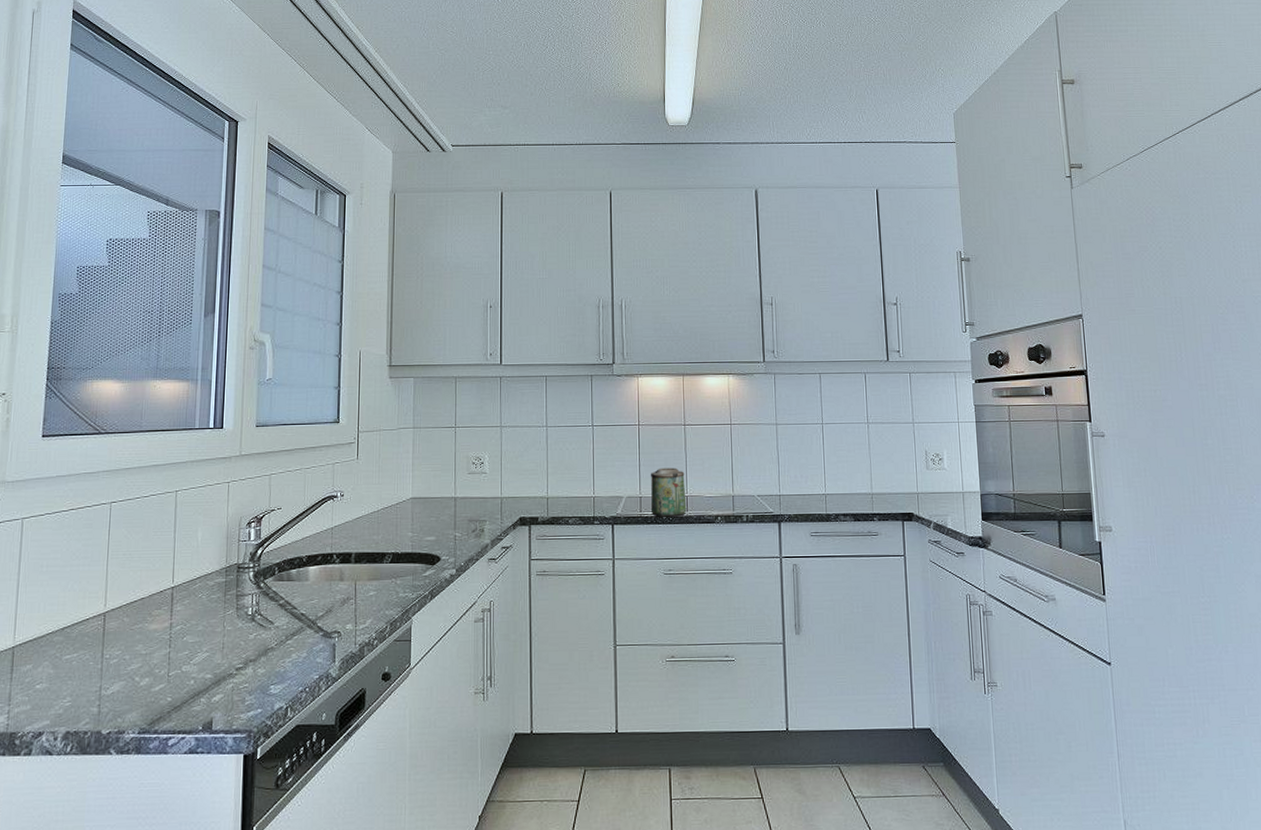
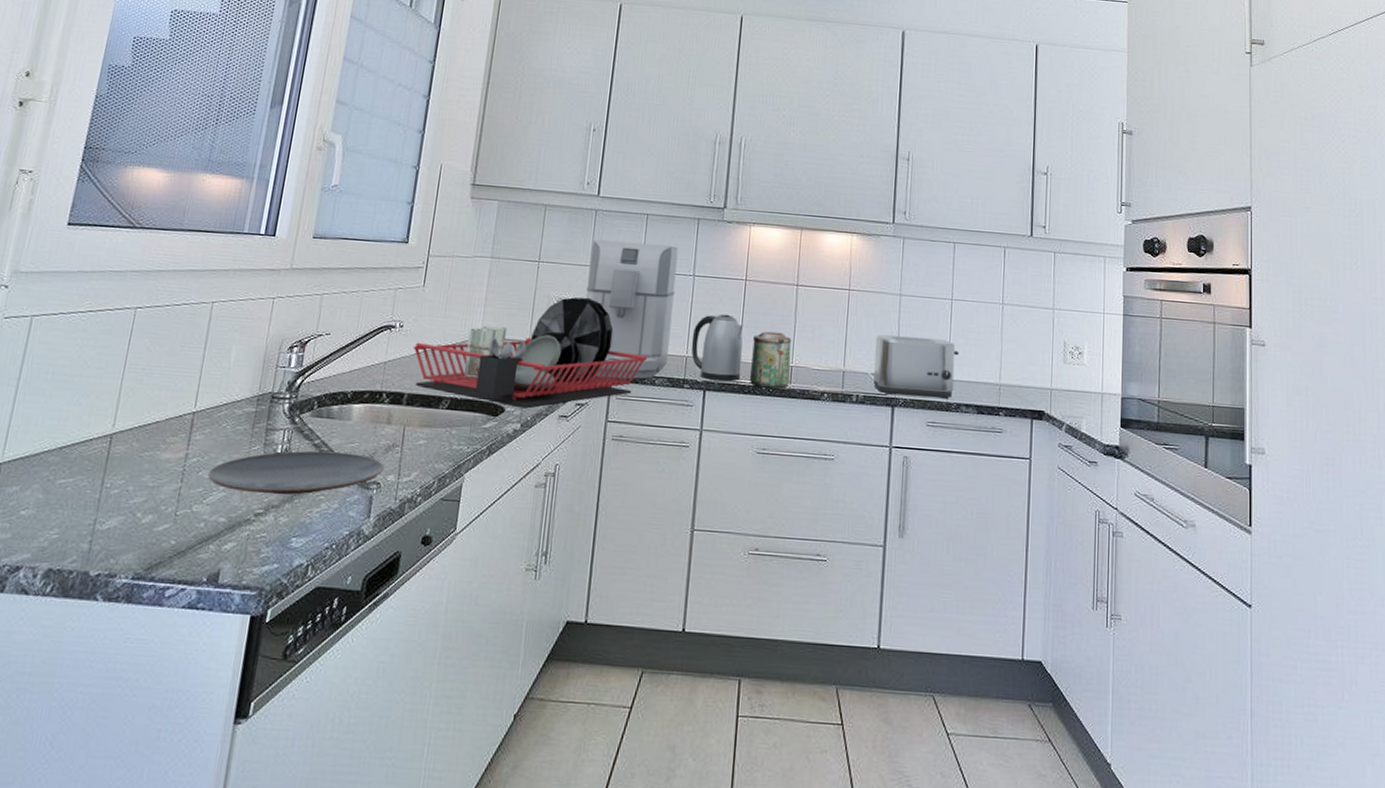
plate: none [191,609,342,650] -> present [207,450,384,495]
dish rack: none [354,454,559,556] -> present [413,297,647,409]
coffee machine: none [500,401,577,523] -> present [585,239,679,380]
kettle: none [597,456,643,516] -> present [691,314,743,382]
toaster: none [759,459,833,512] -> present [873,334,959,399]

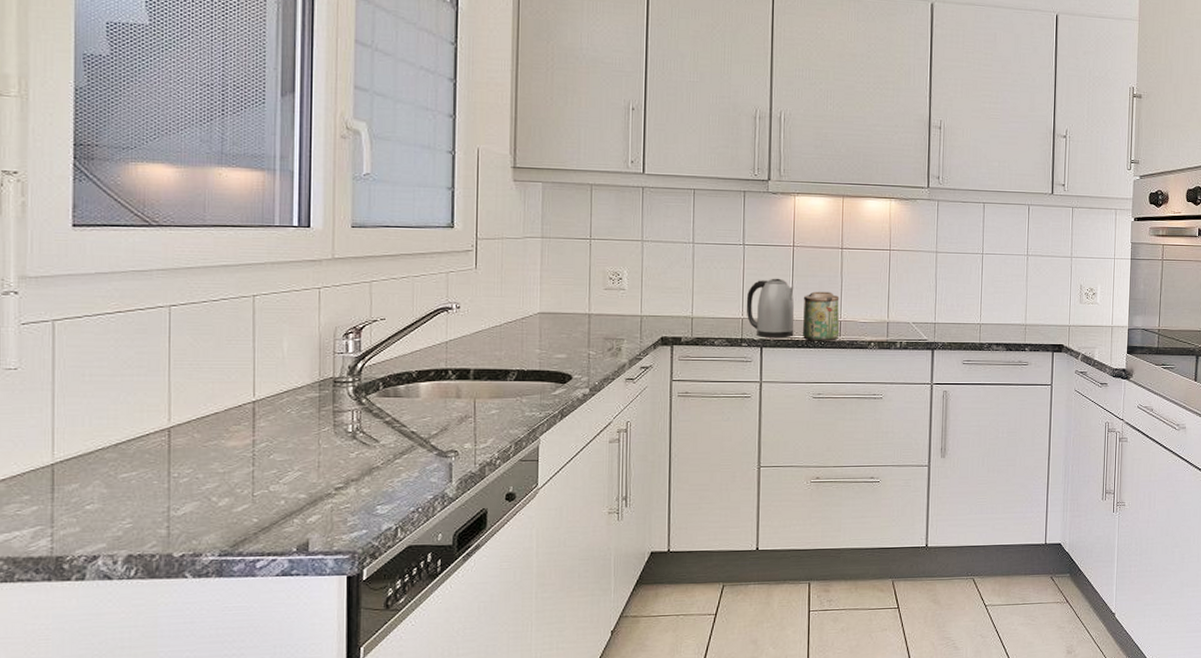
plate: present [207,450,384,495] -> none [279,427,459,469]
dish rack: present [413,297,647,409] -> none [473,270,705,375]
coffee machine: present [585,239,679,380] -> none [640,215,727,343]
toaster: present [873,334,959,399] -> none [915,288,990,340]

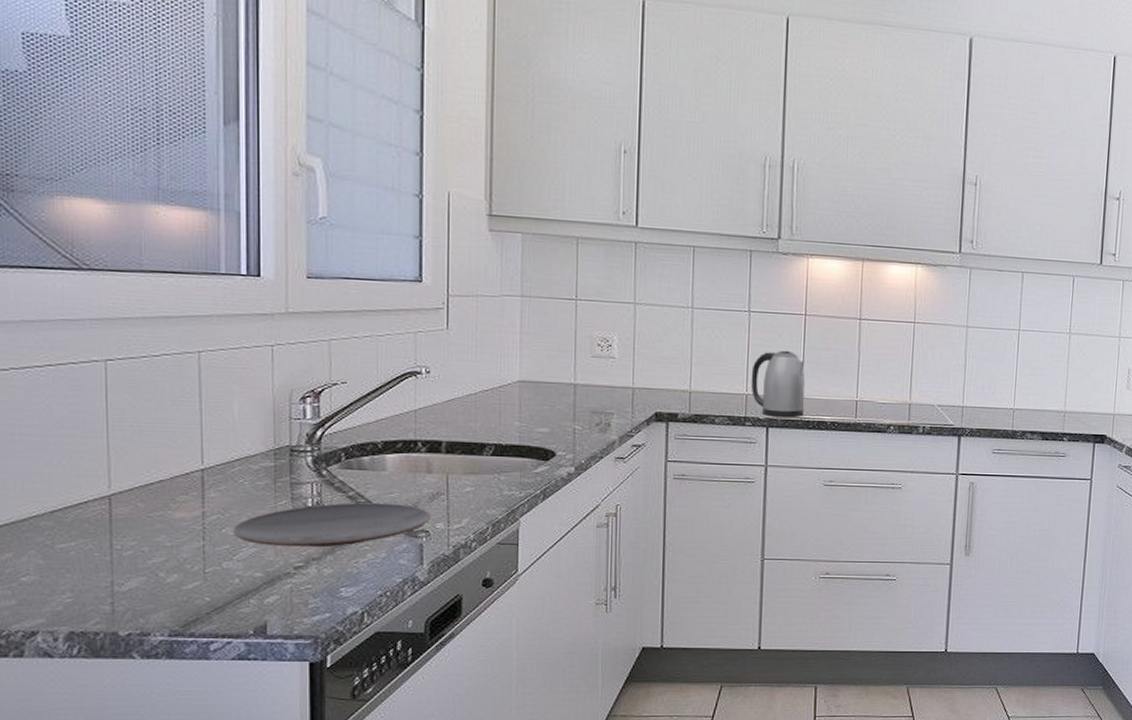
plate: none [279,427,459,469] -> present [232,502,430,547]
canister: present [802,291,840,341] -> none [813,366,856,423]

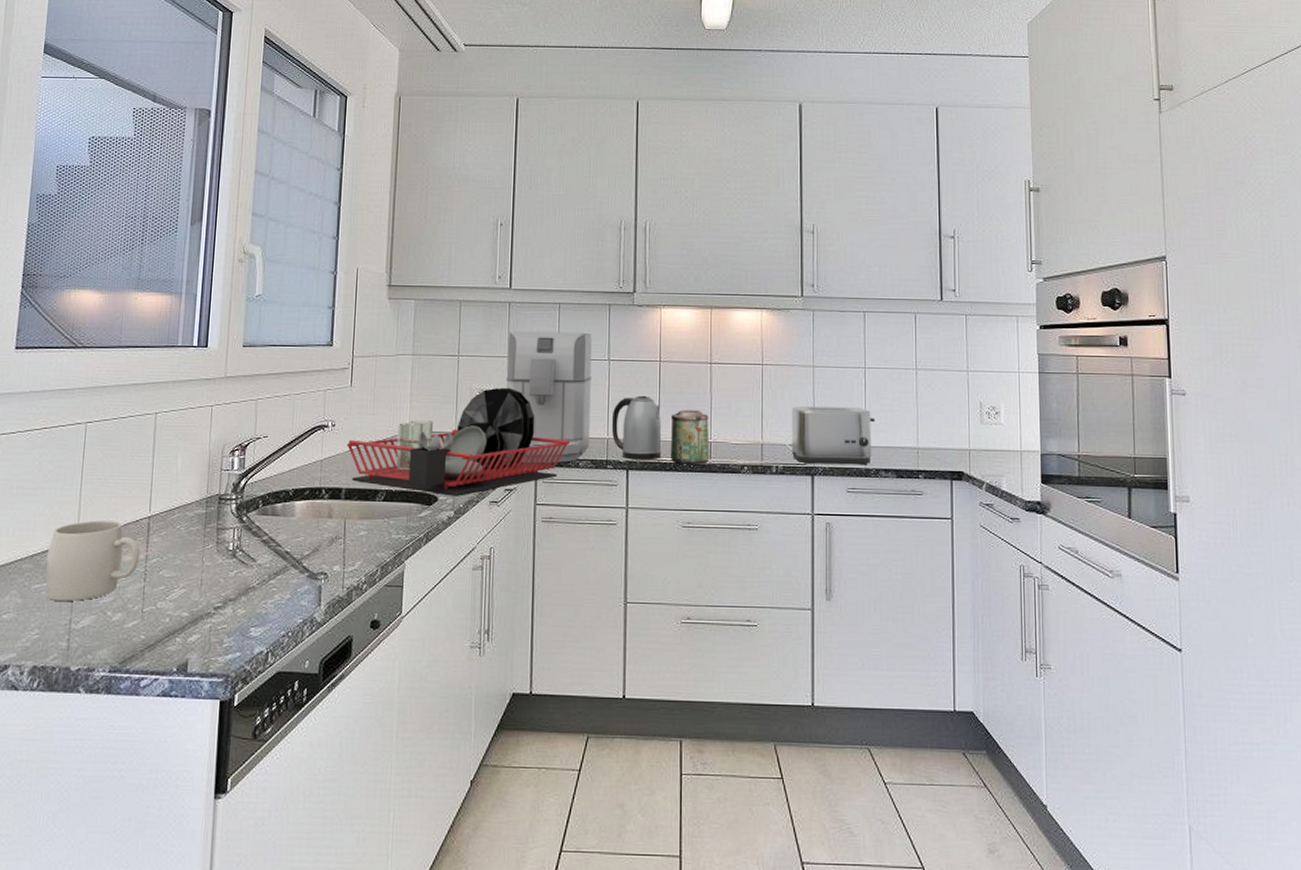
mug: none [72,473,195,562] -> present [46,520,141,601]
plate: present [232,502,430,547] -> none [167,546,329,588]
dish rack: none [444,336,704,452] -> present [346,387,569,496]
coffee machine: none [632,275,731,420] -> present [506,331,592,464]
canister: none [813,366,856,423] -> present [670,409,710,464]
toaster: none [940,367,1026,427] -> present [792,406,875,465]

